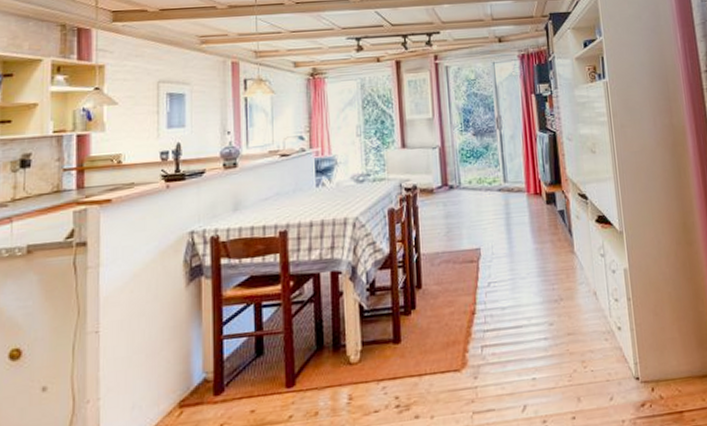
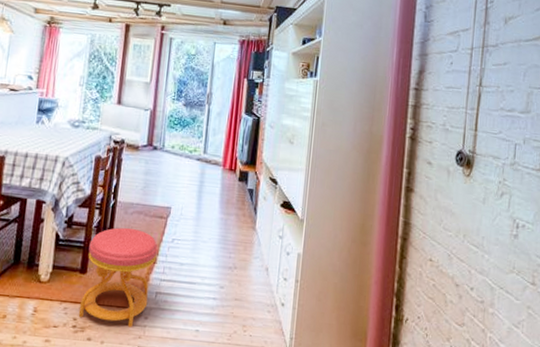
stool: none [398,280,475,395] -> present [78,227,158,327]

